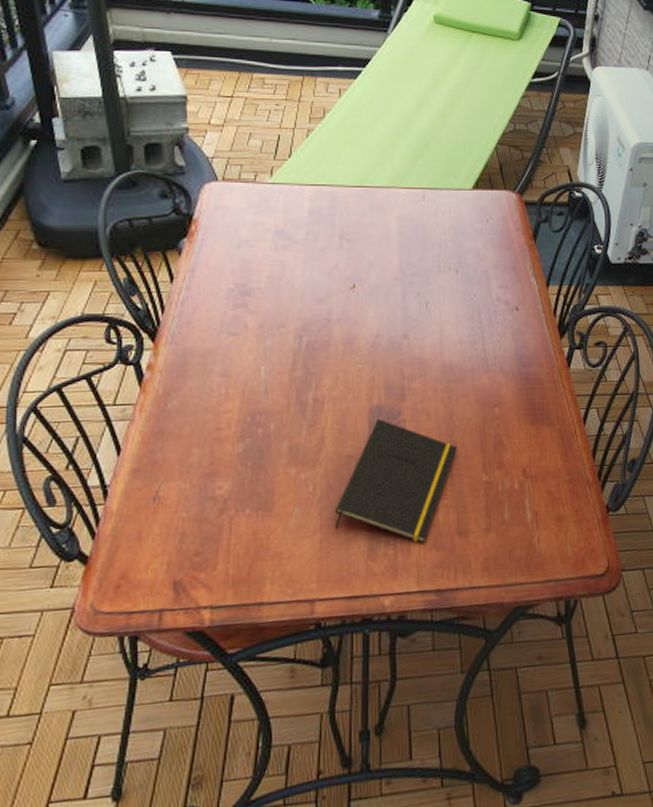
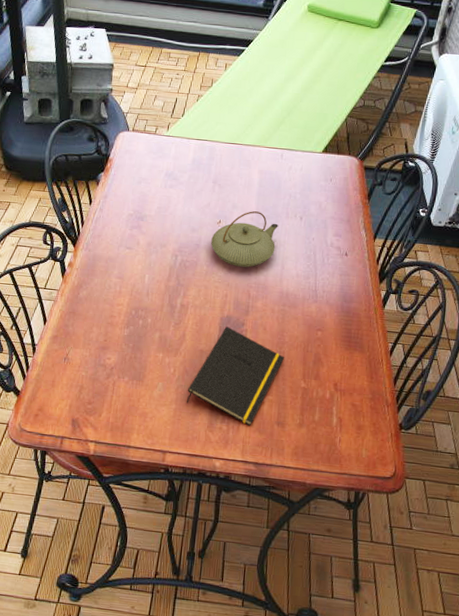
teapot: none [345,268,430,340] -> present [211,211,278,268]

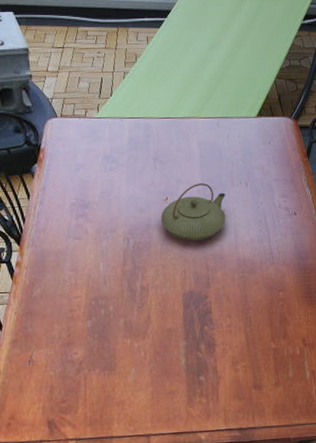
notepad: present [186,326,284,426] -> none [161,302,251,395]

